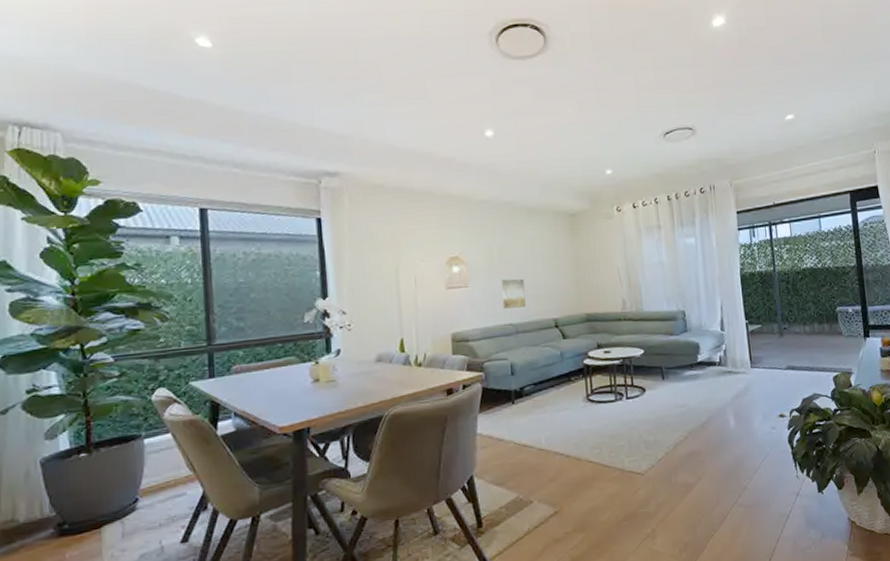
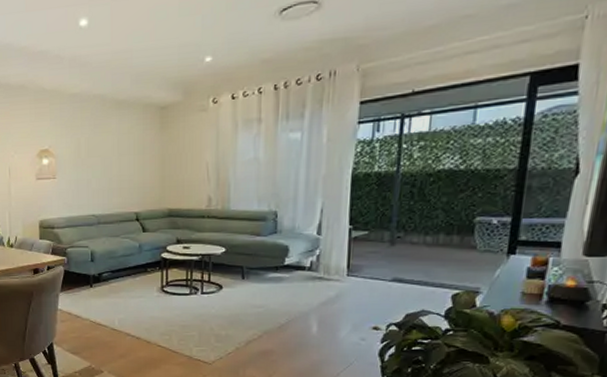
wall art: present [501,278,526,309] -> none [87,172,109,200]

